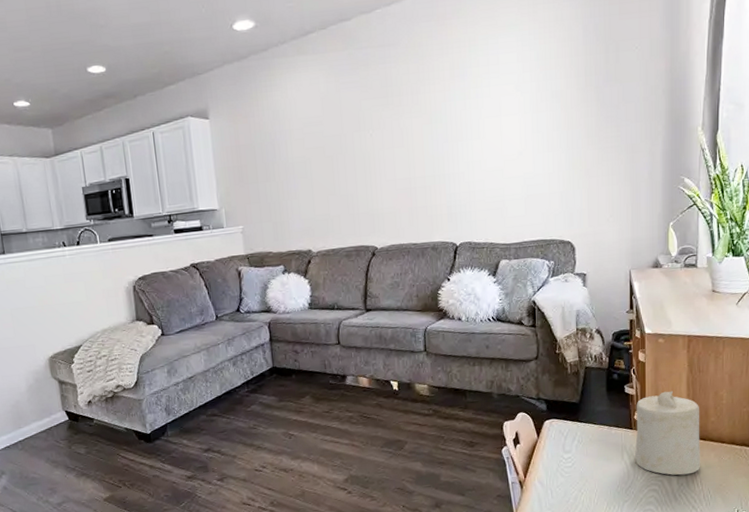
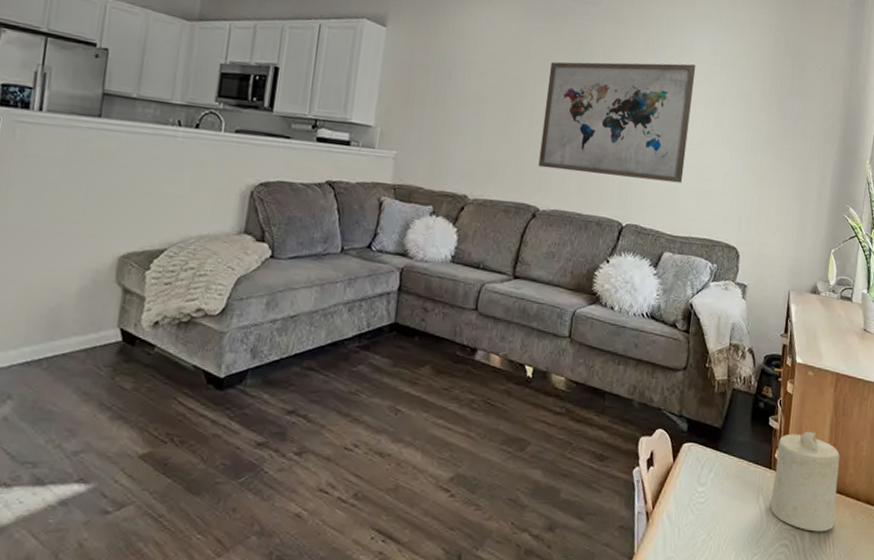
wall art: none [363,76,508,210] -> present [538,61,696,183]

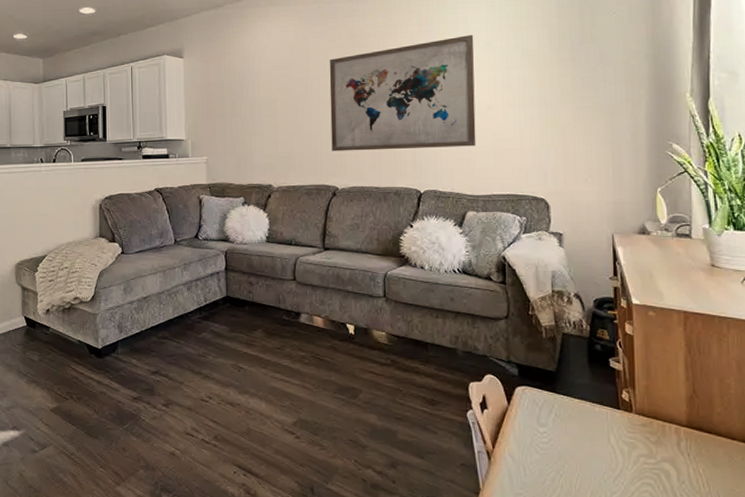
candle: present [770,431,840,532] -> none [623,371,706,472]

